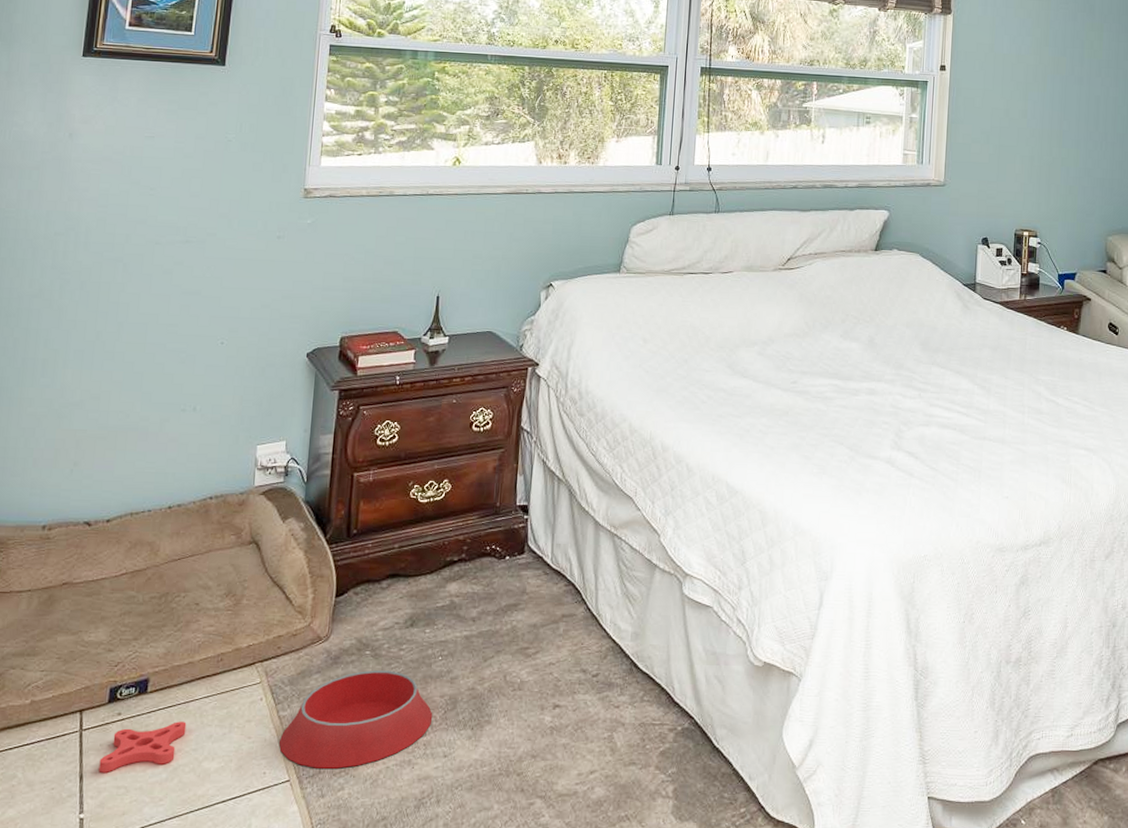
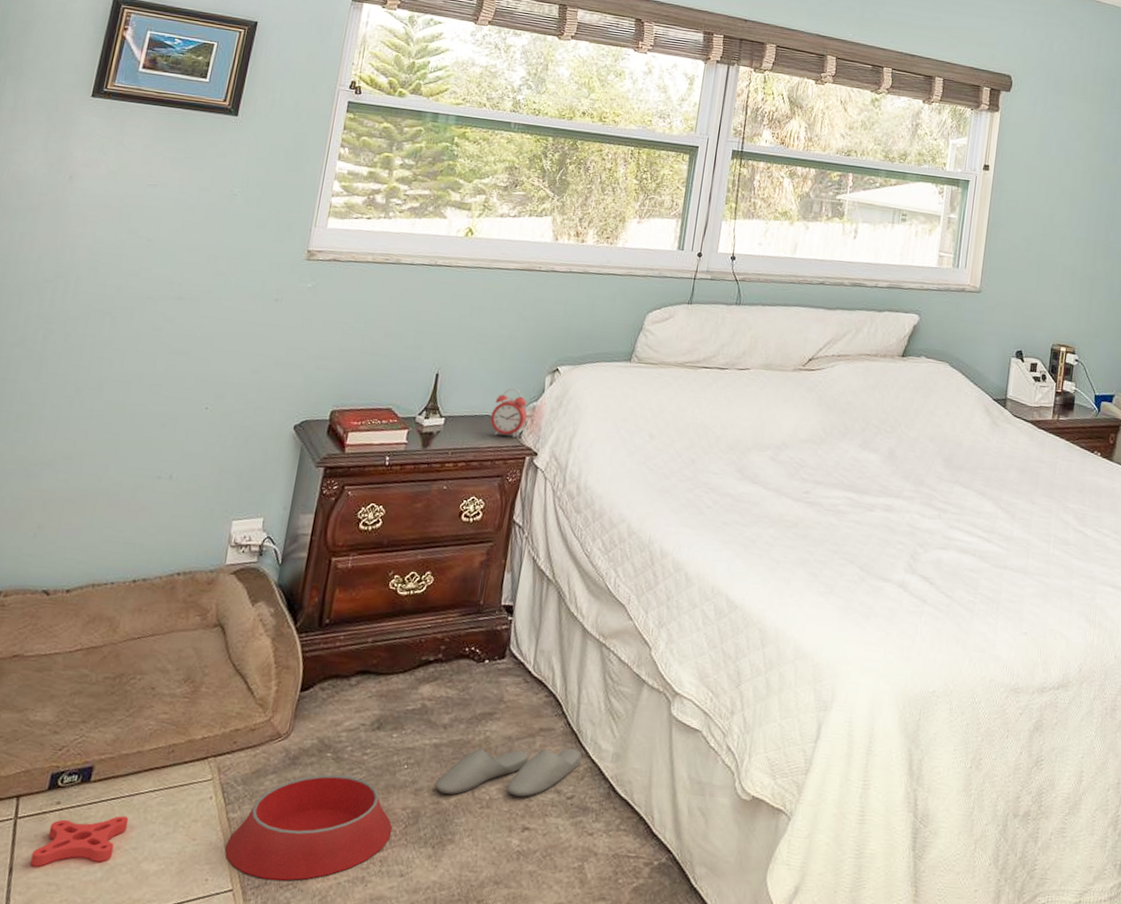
slippers: none [468,630,604,680] -> present [434,747,583,797]
alarm clock: none [491,304,527,350] -> present [490,387,528,437]

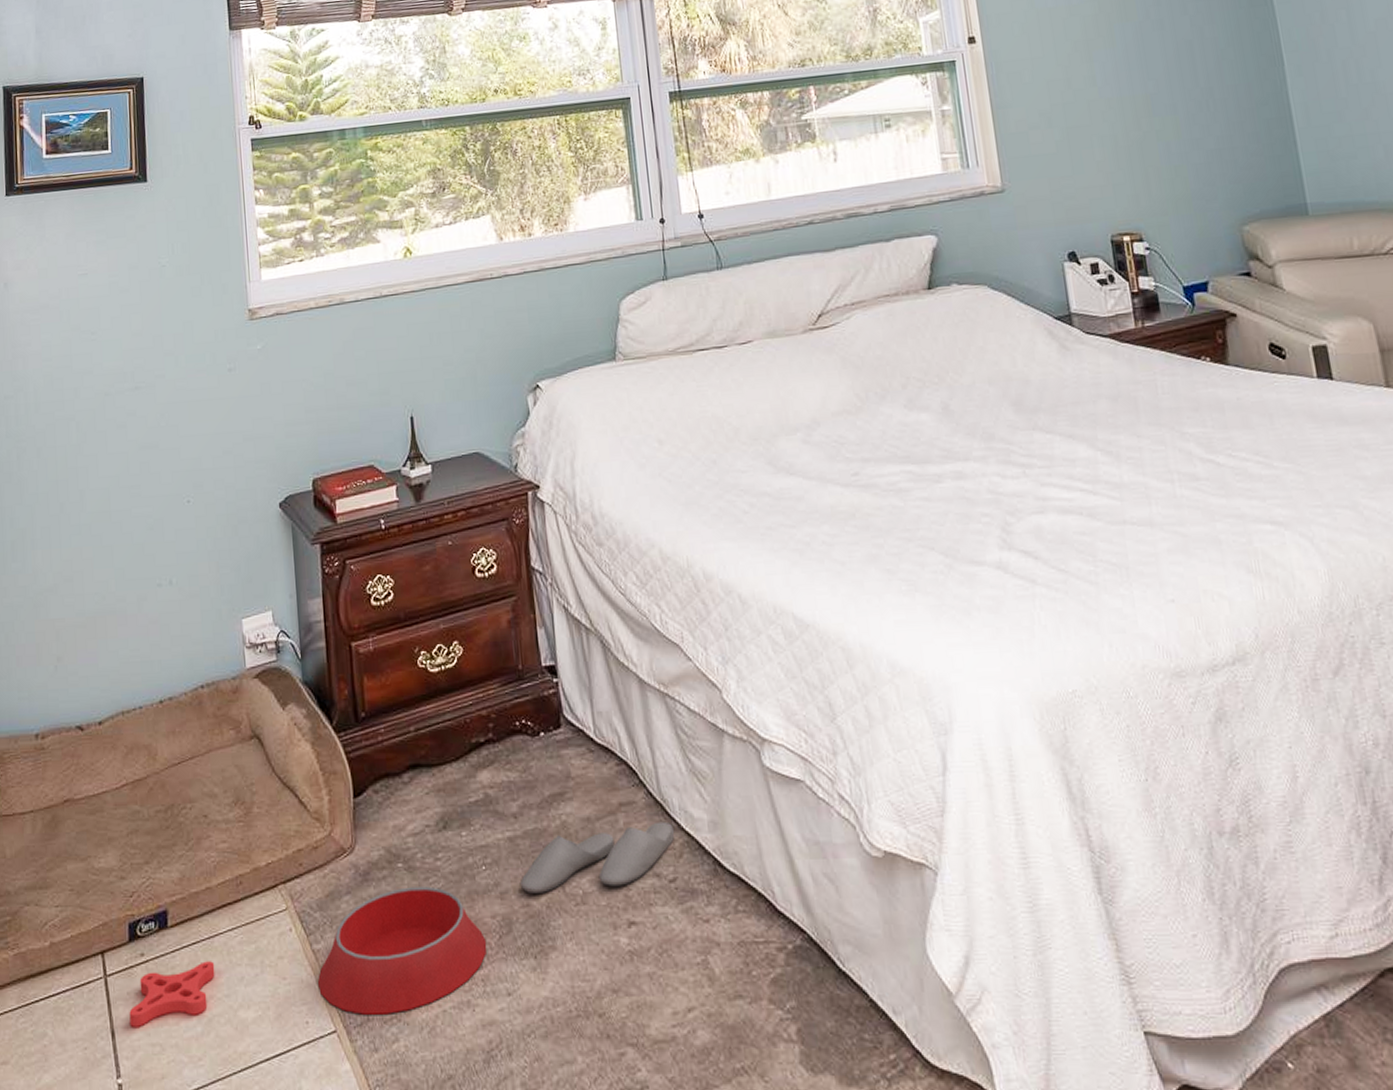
alarm clock: present [490,387,528,437] -> none [478,416,519,474]

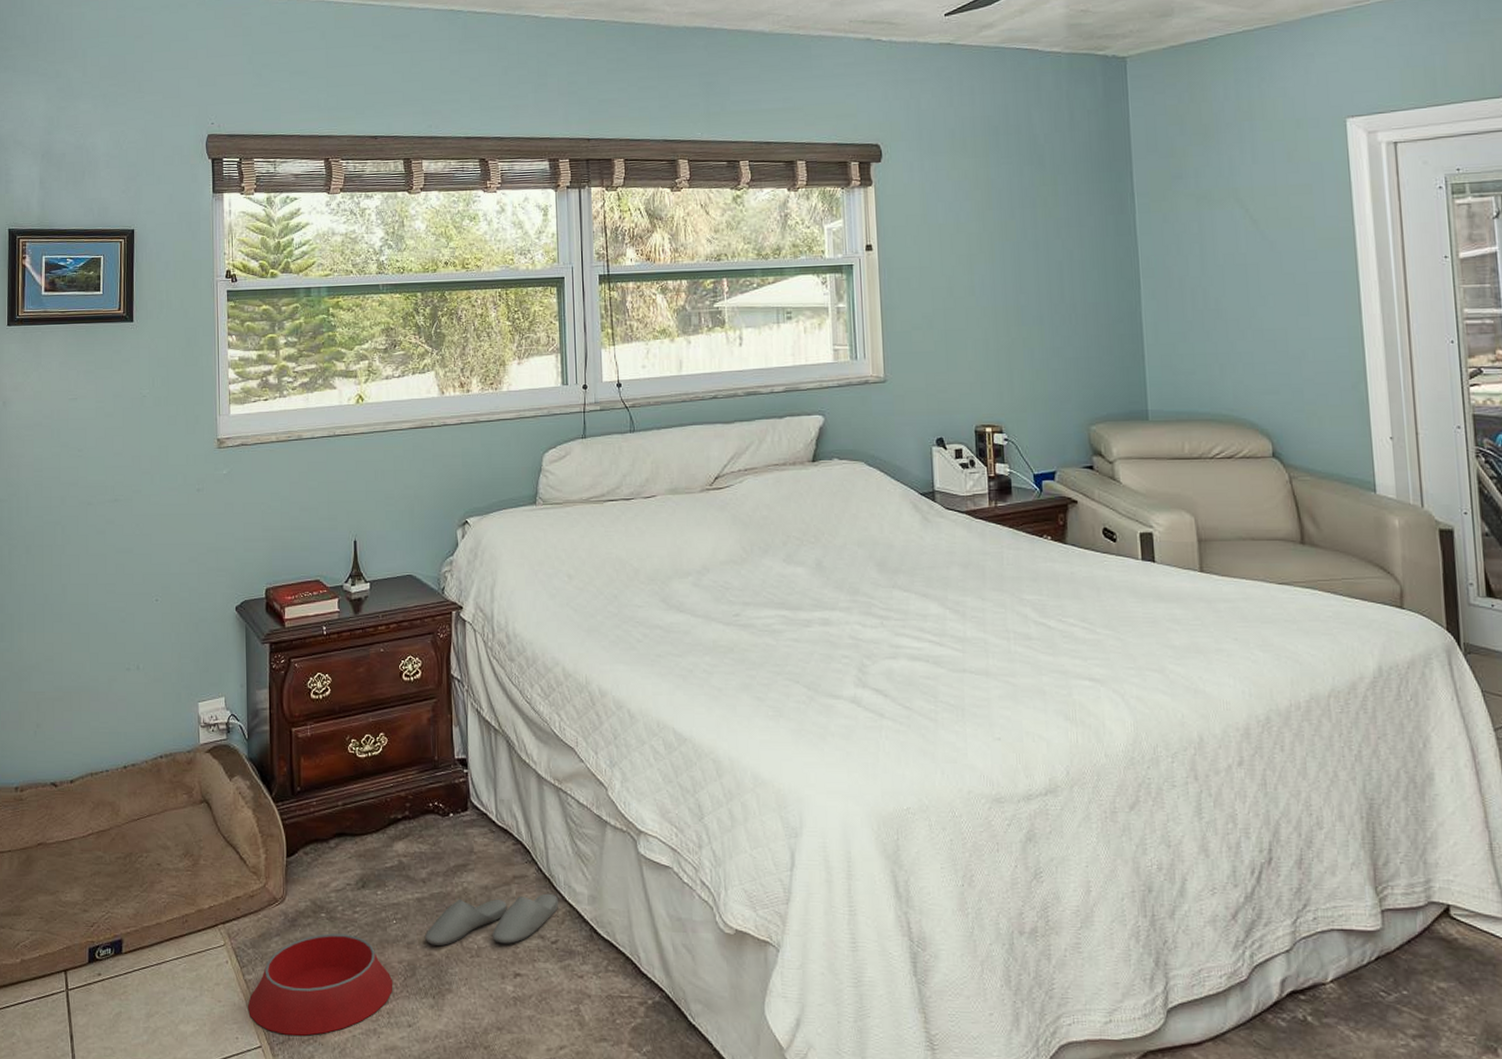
dog toy: present [129,961,215,1027] -> none [86,983,161,1033]

